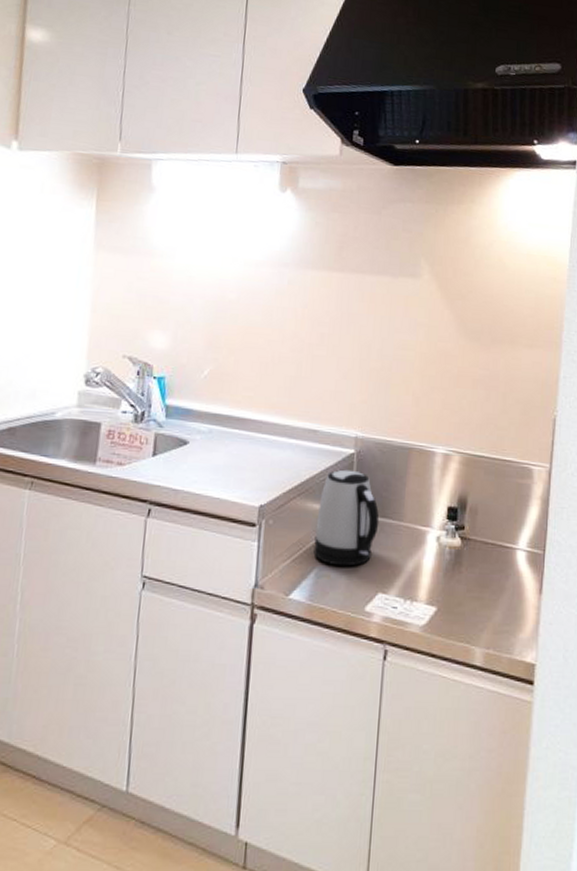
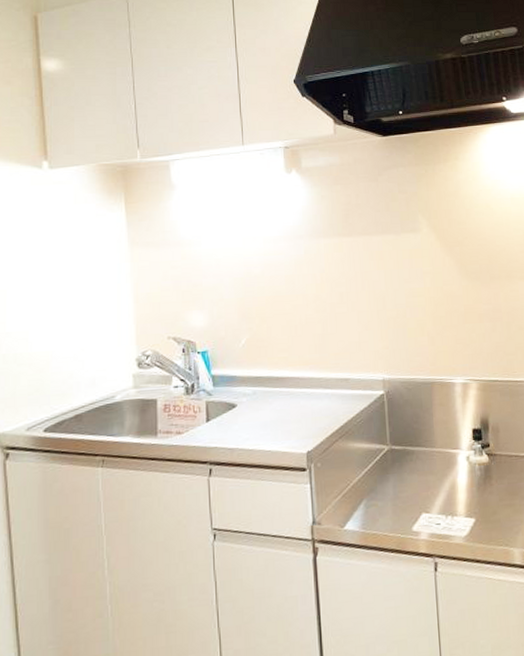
kettle: present [313,469,380,567] -> none [359,409,414,495]

